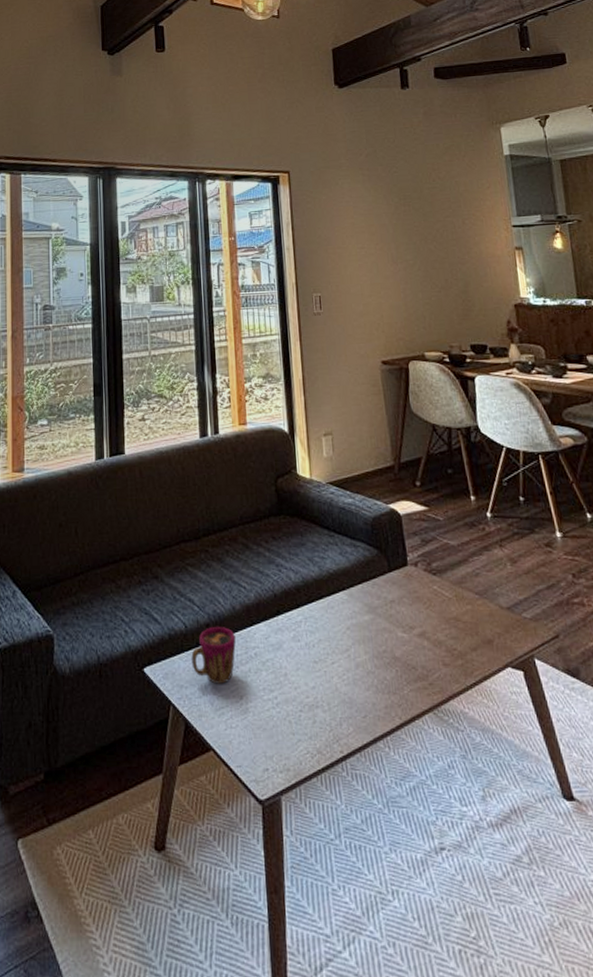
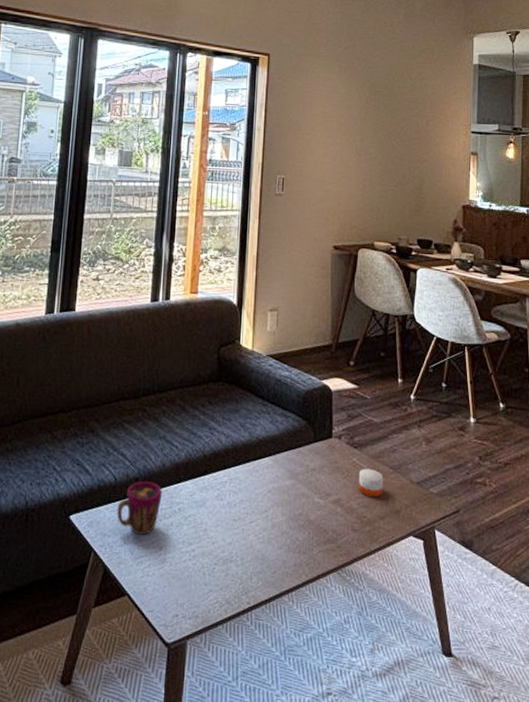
candle: none [441,596,472,628] -> present [358,468,384,498]

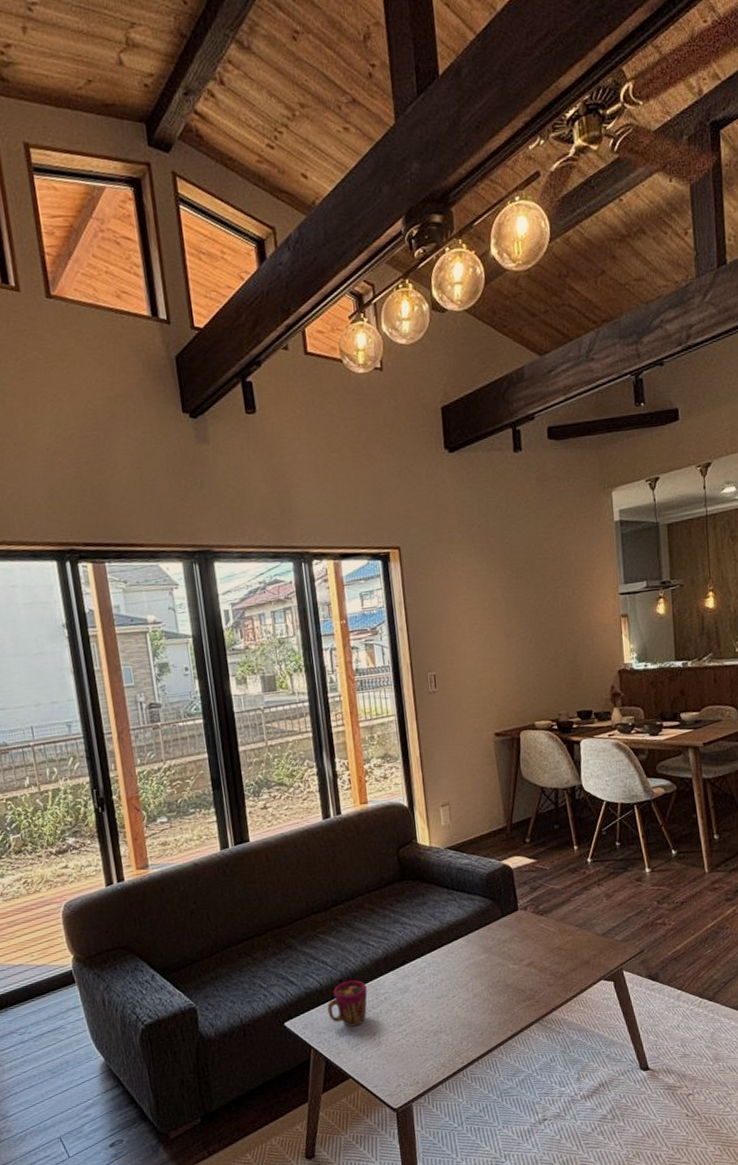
candle: present [358,468,384,498] -> none [547,930,572,955]

